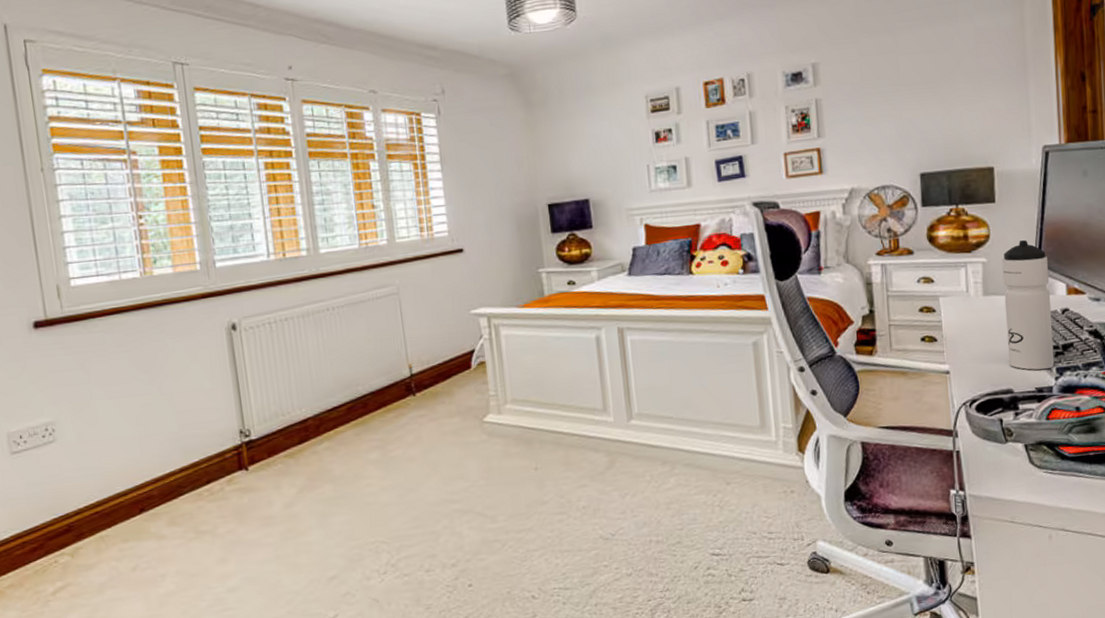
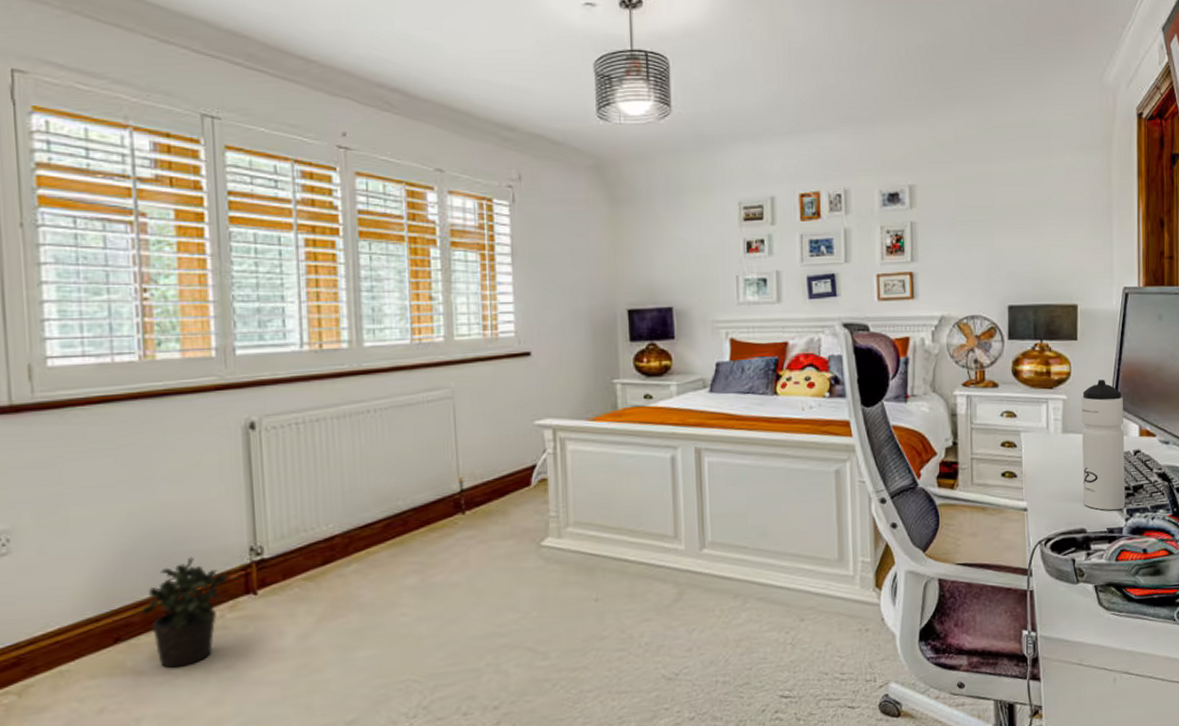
potted plant: none [159,440,225,533] -> present [142,557,229,668]

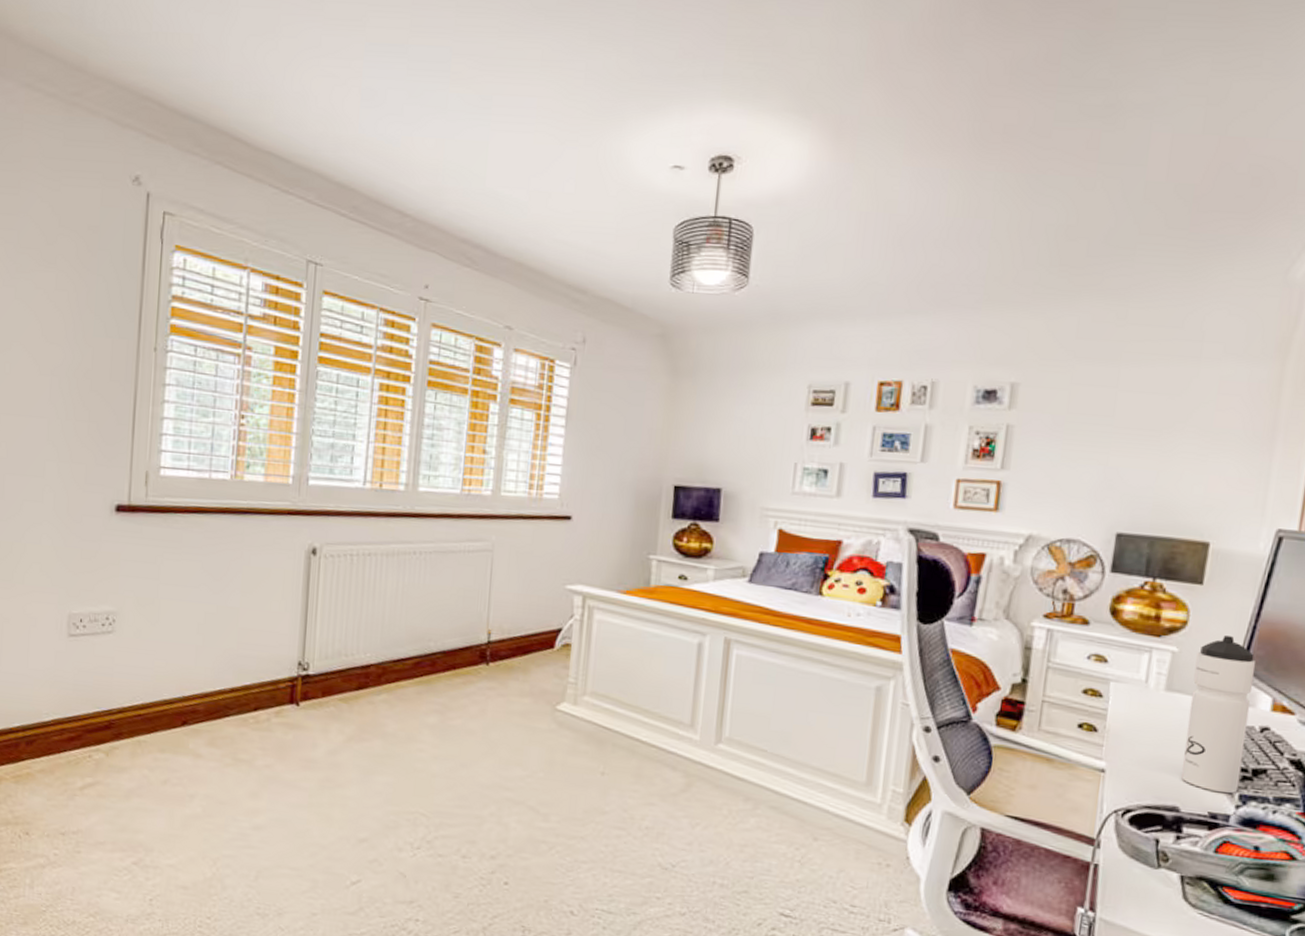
potted plant: present [142,557,229,668] -> none [206,661,278,759]

